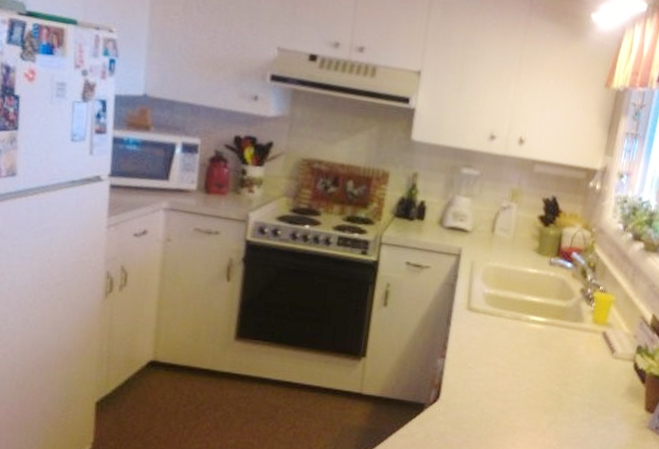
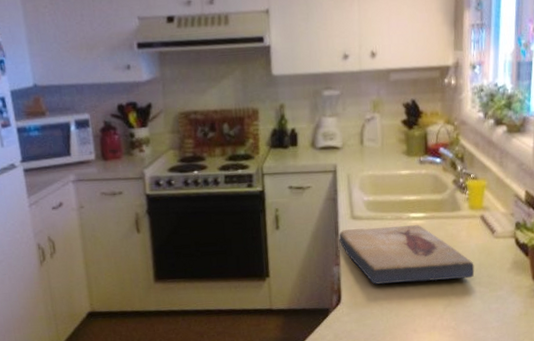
fish fossil: none [449,320,588,397] -> present [339,225,475,285]

